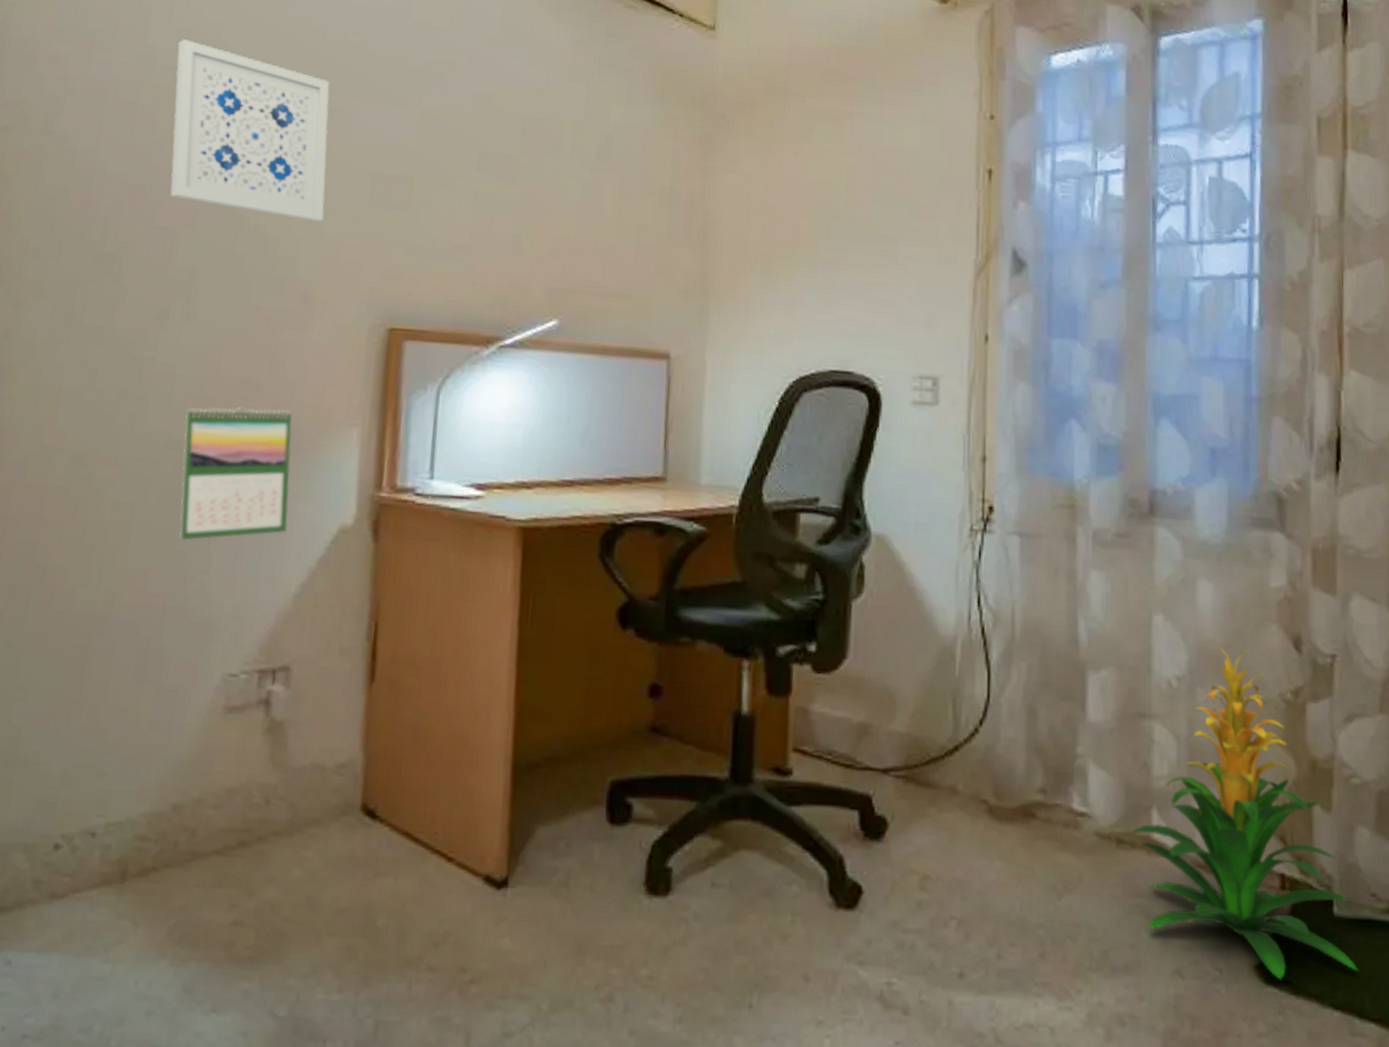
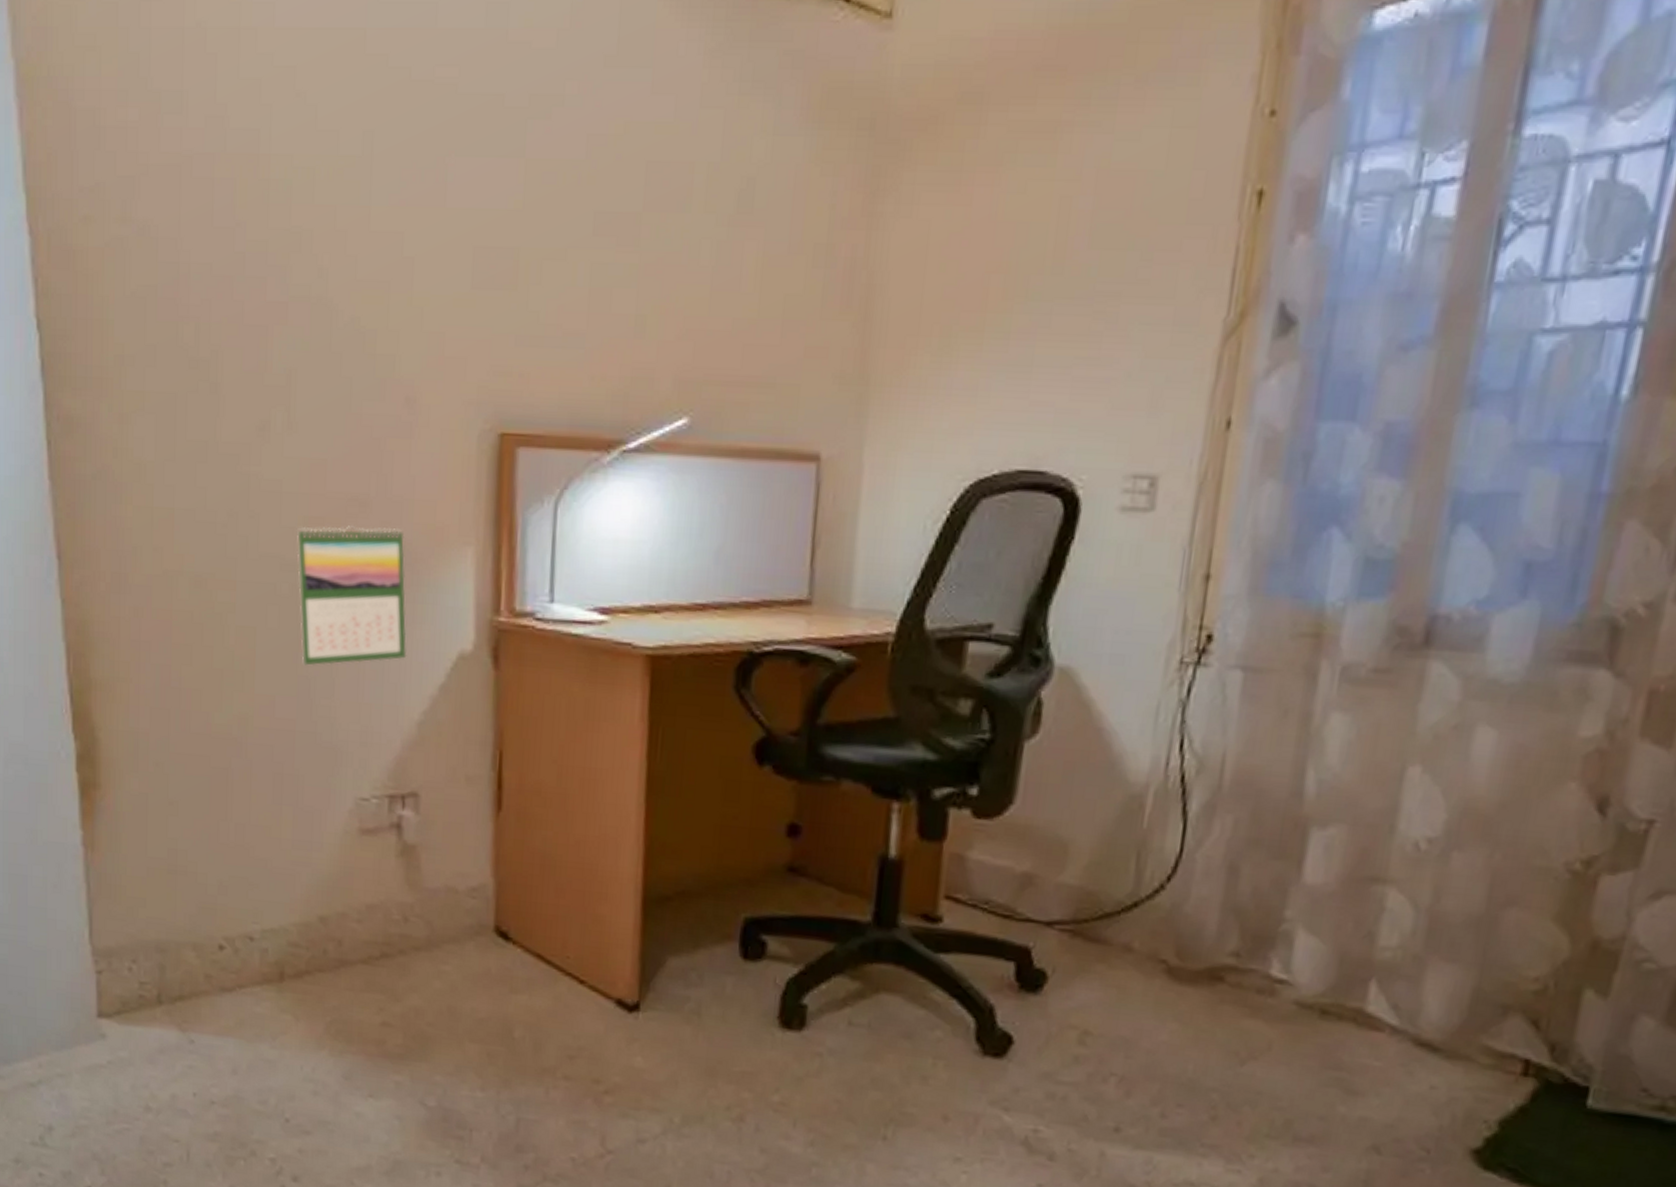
wall art: present [170,39,330,222] -> none [250,92,423,311]
indoor plant: present [1131,645,1359,981] -> none [1340,803,1610,1167]

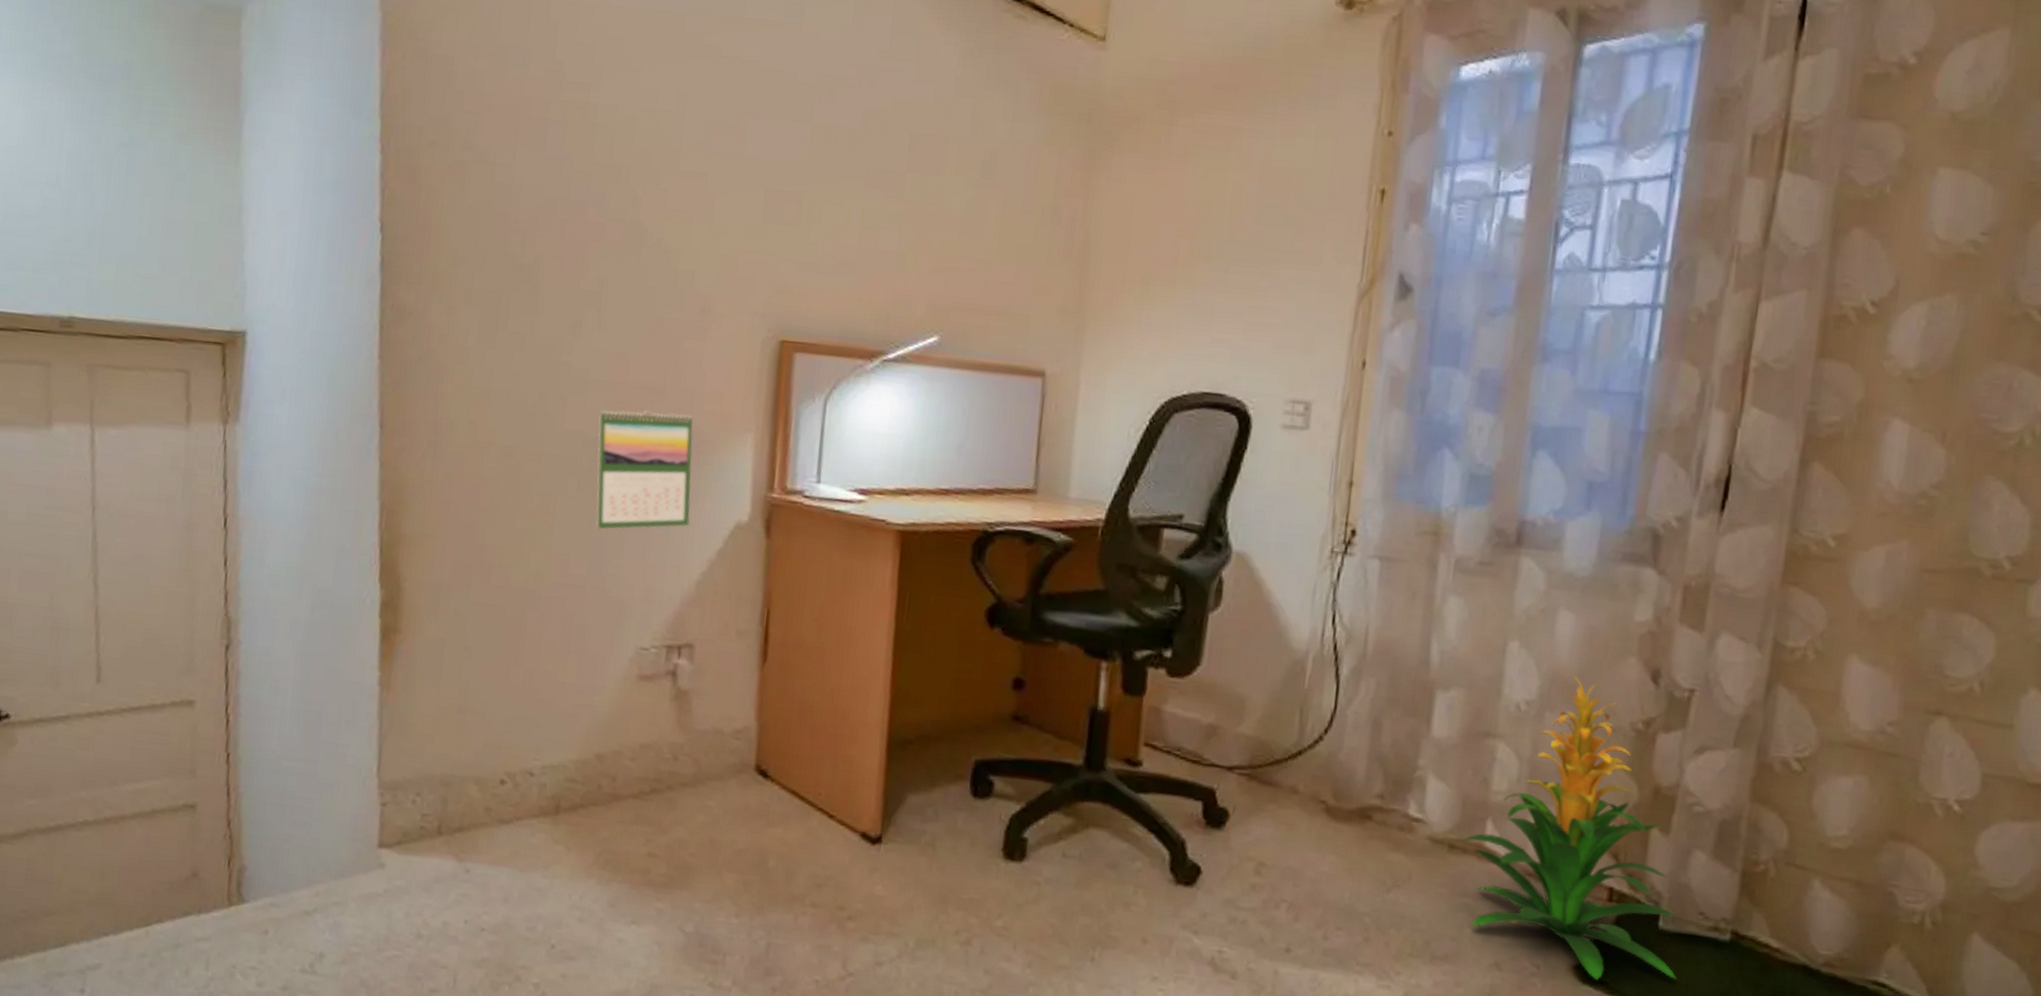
indoor plant: none [1340,803,1610,1167] -> present [1464,673,1677,981]

